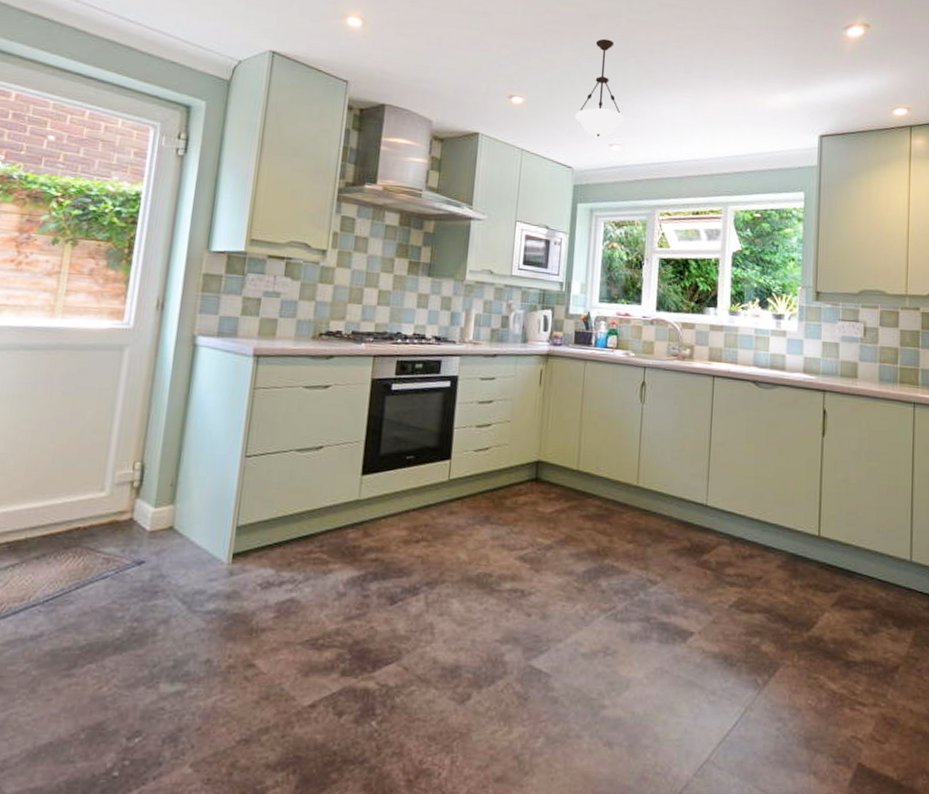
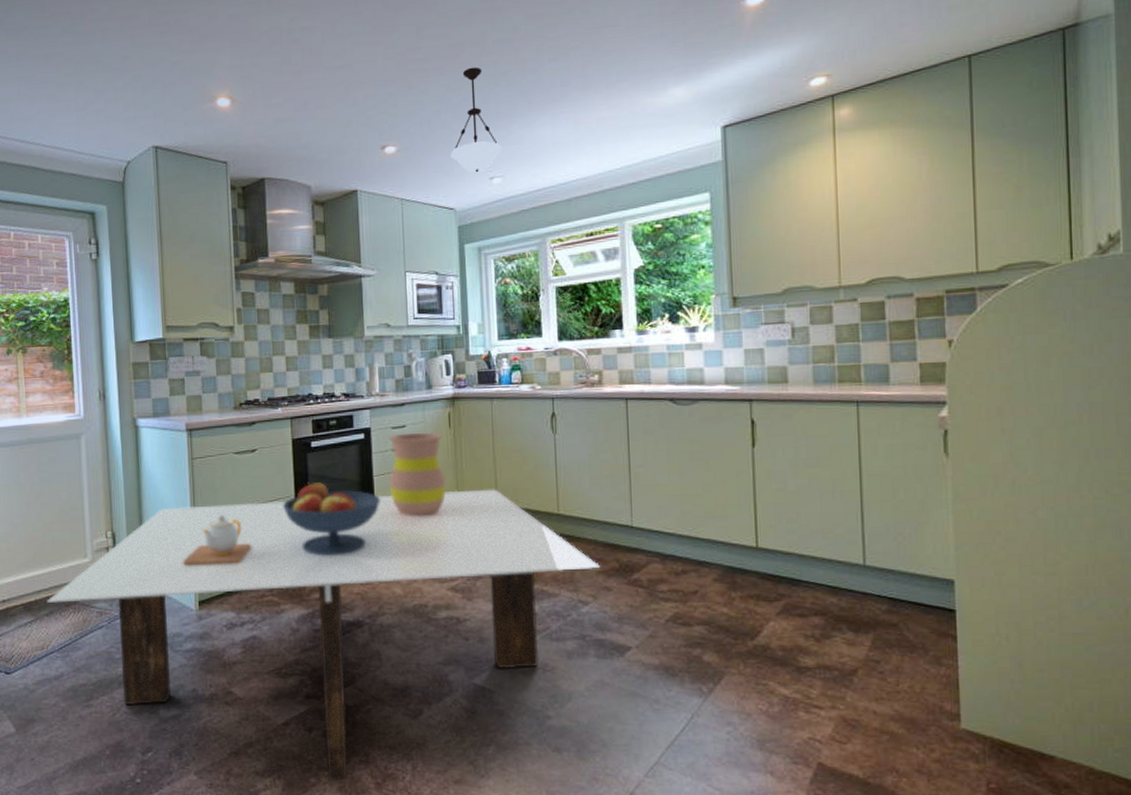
dining table: none [40,441,672,778] -> present [47,489,600,782]
teapot: none [222,455,307,513] -> present [183,515,251,566]
fruit bowl: none [350,427,458,512] -> present [283,482,380,556]
vase: none [468,385,532,476] -> present [388,432,447,516]

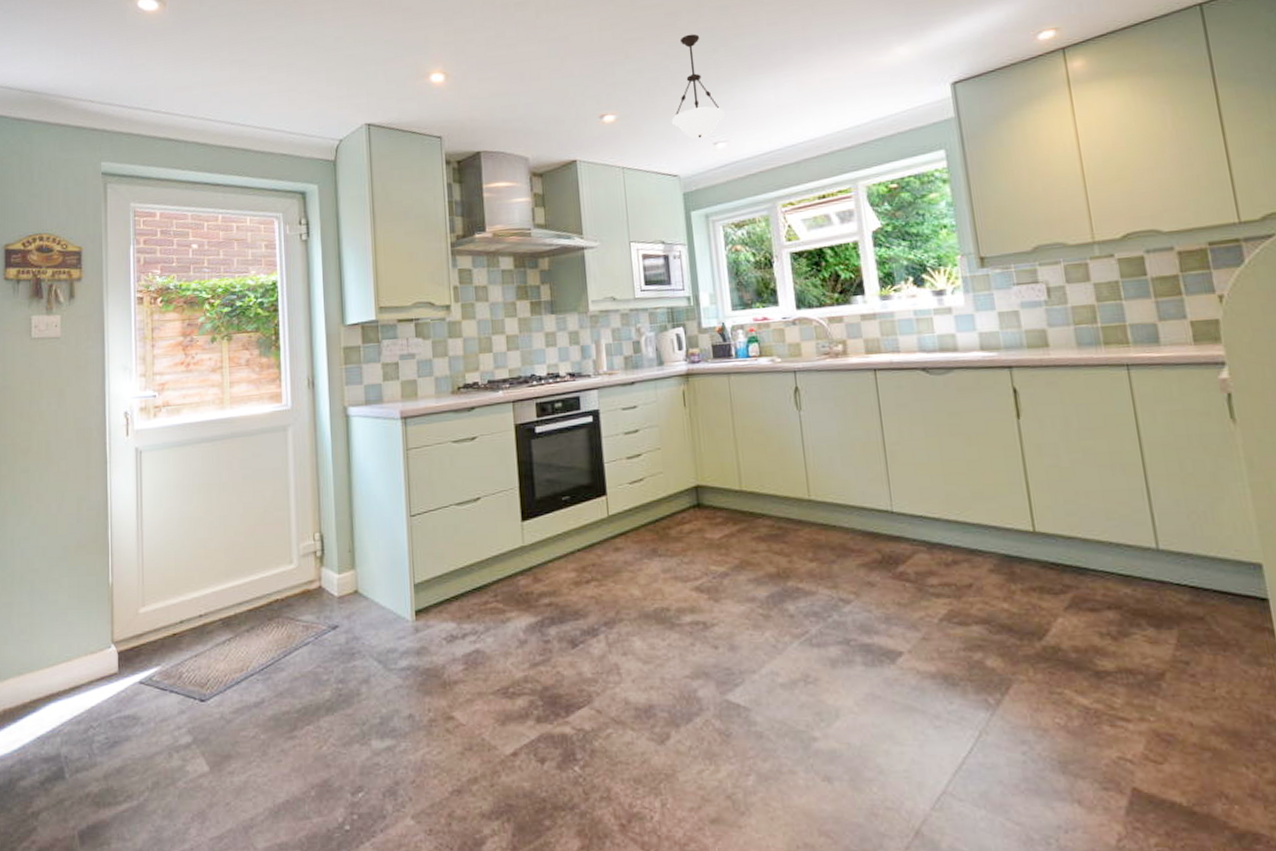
dining table: present [47,489,600,782] -> none [248,473,860,824]
teapot: present [183,515,251,566] -> none [398,511,473,570]
fruit bowl: present [283,482,380,556] -> none [506,471,613,554]
vase: present [388,432,447,516] -> none [618,412,685,507]

